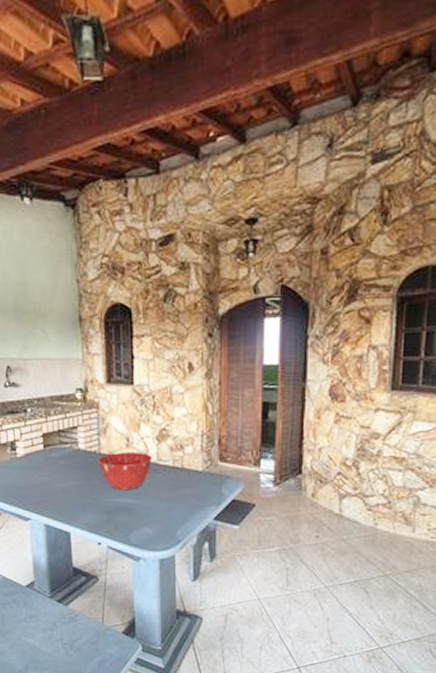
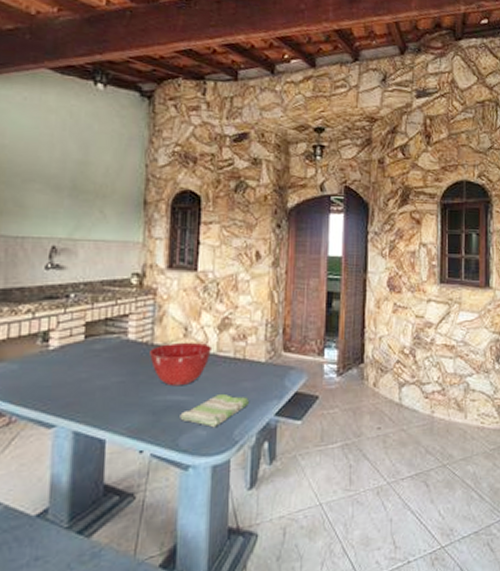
dish towel: none [129,498,189,528] -> present [180,393,249,428]

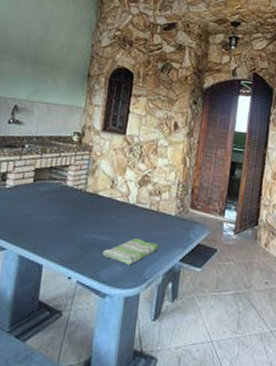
mixing bowl: present [148,342,213,387] -> none [81,192,133,228]

